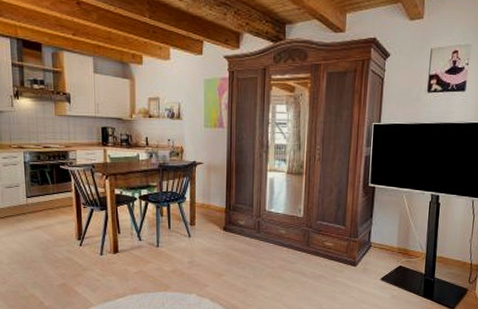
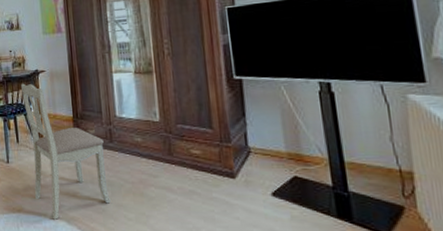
dining chair: none [177,173,252,298] -> present [21,83,111,220]

